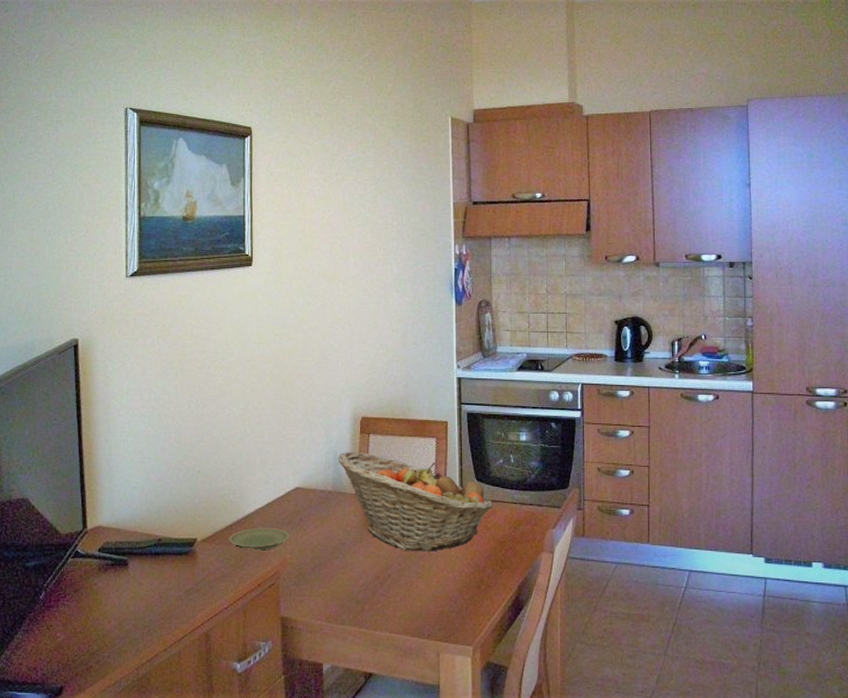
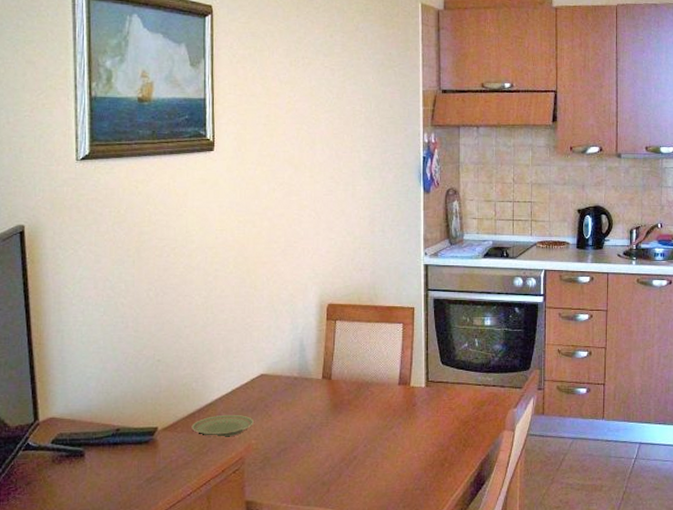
fruit basket: present [337,451,493,551] -> none [303,337,458,433]

